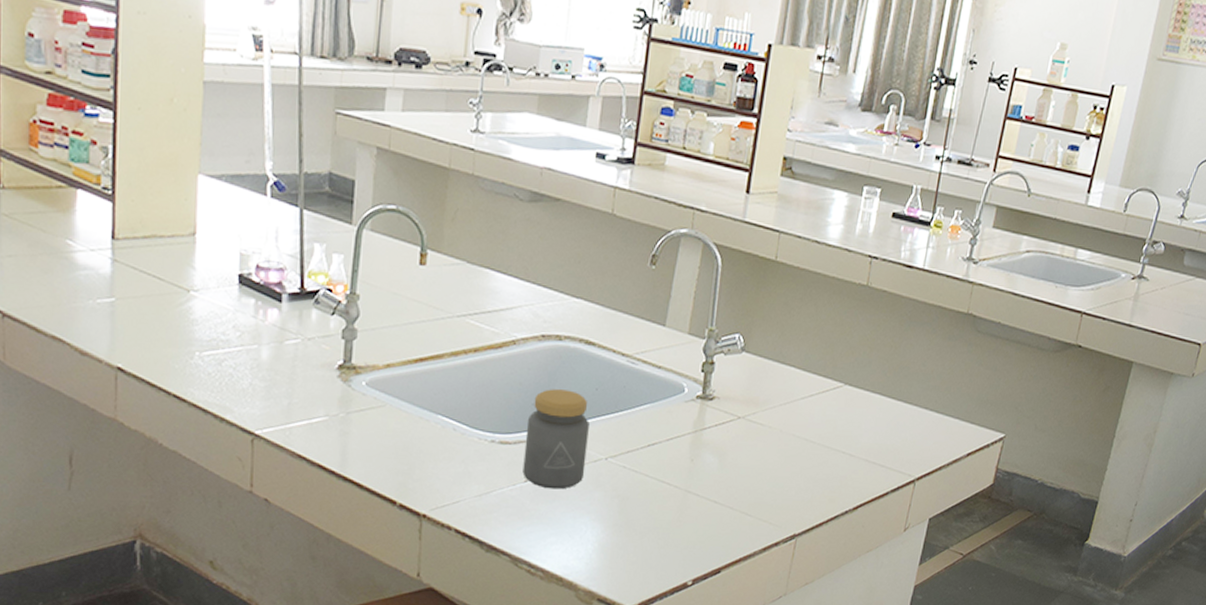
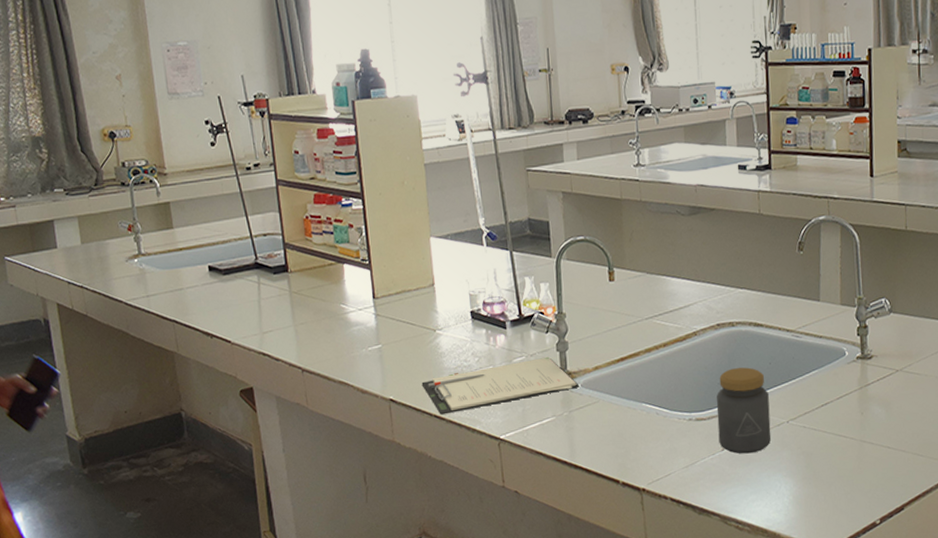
clipboard: none [162,343,364,396] -> present [421,356,579,415]

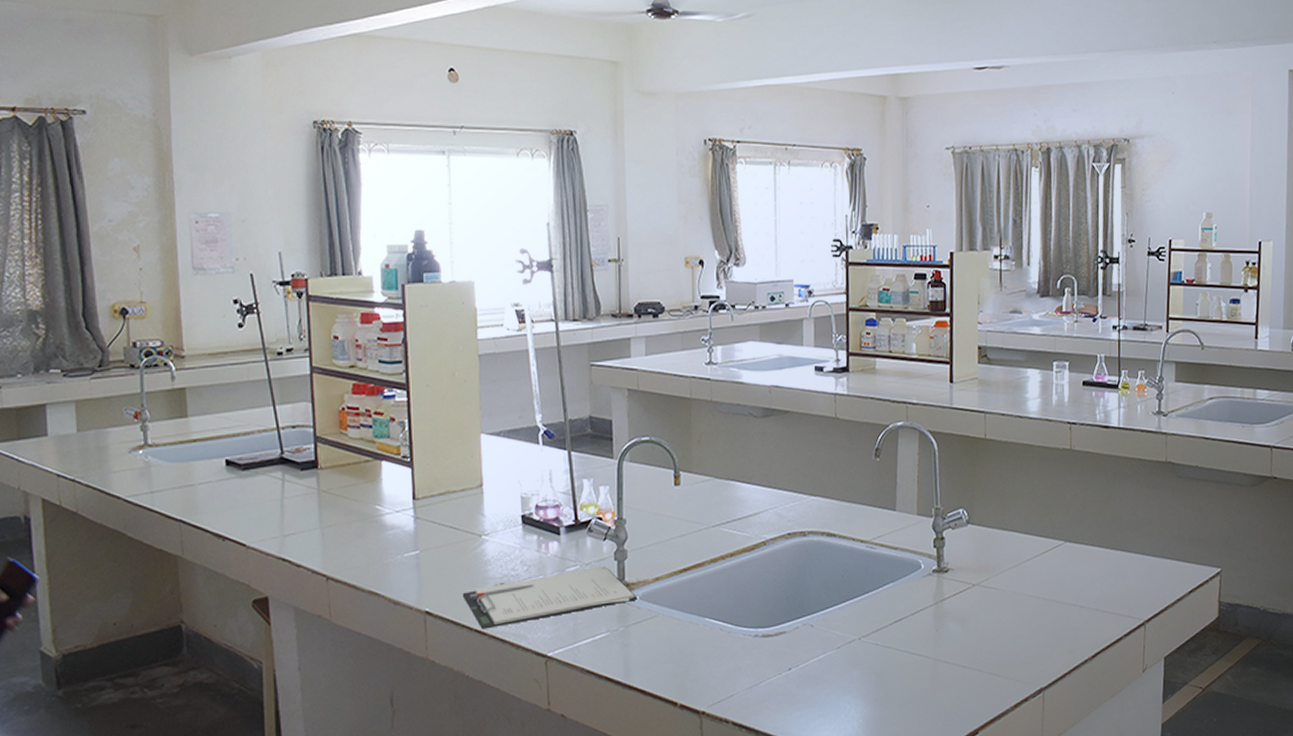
jar: present [716,367,772,454] -> none [784,580,842,674]

